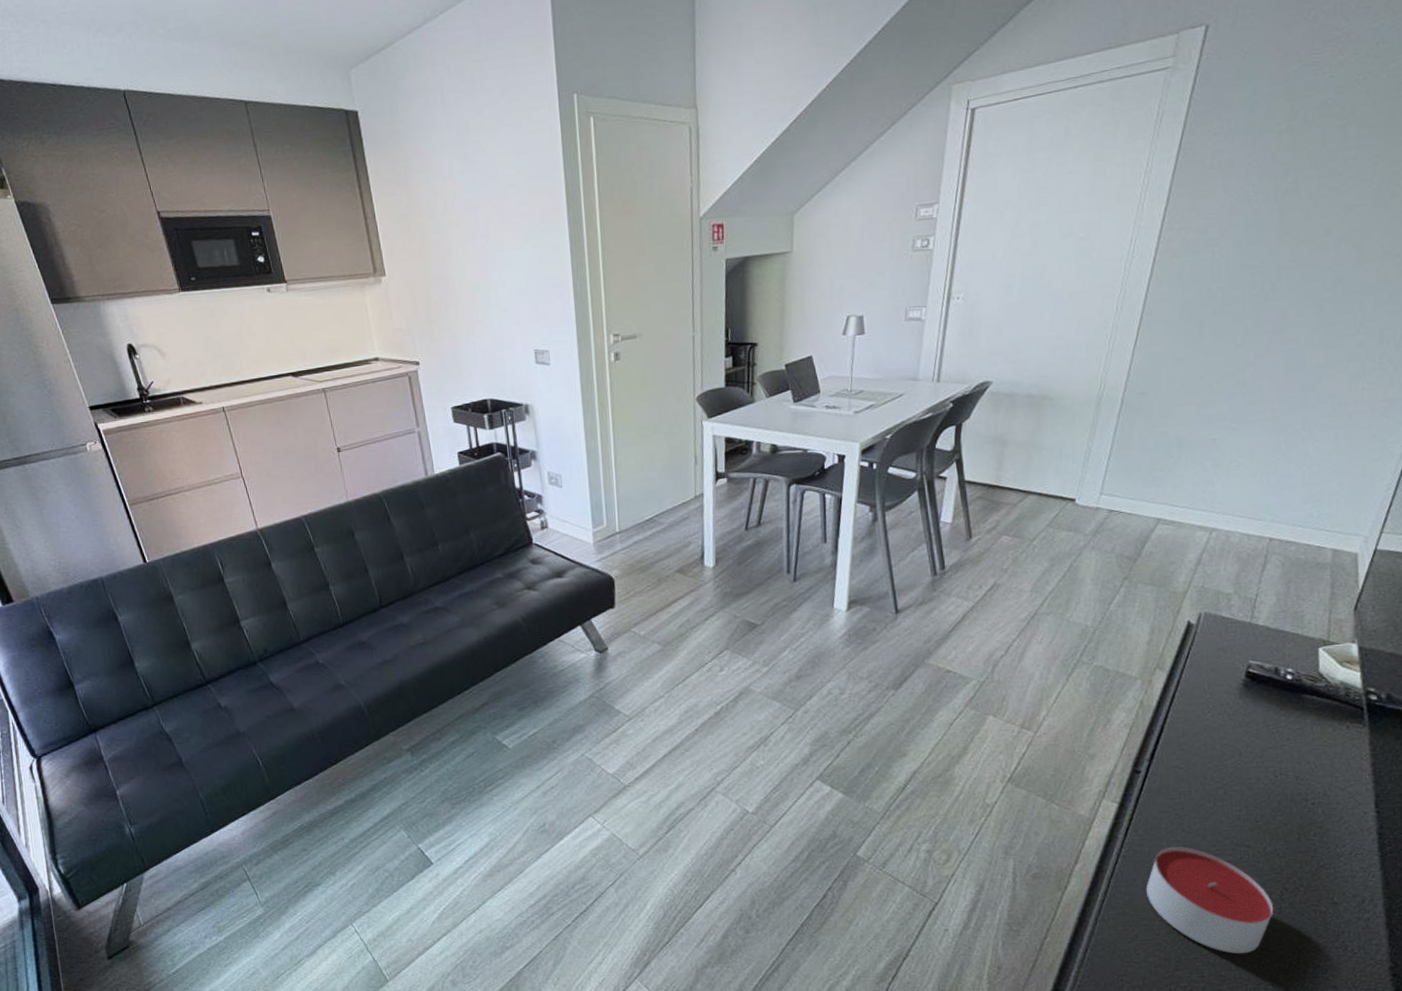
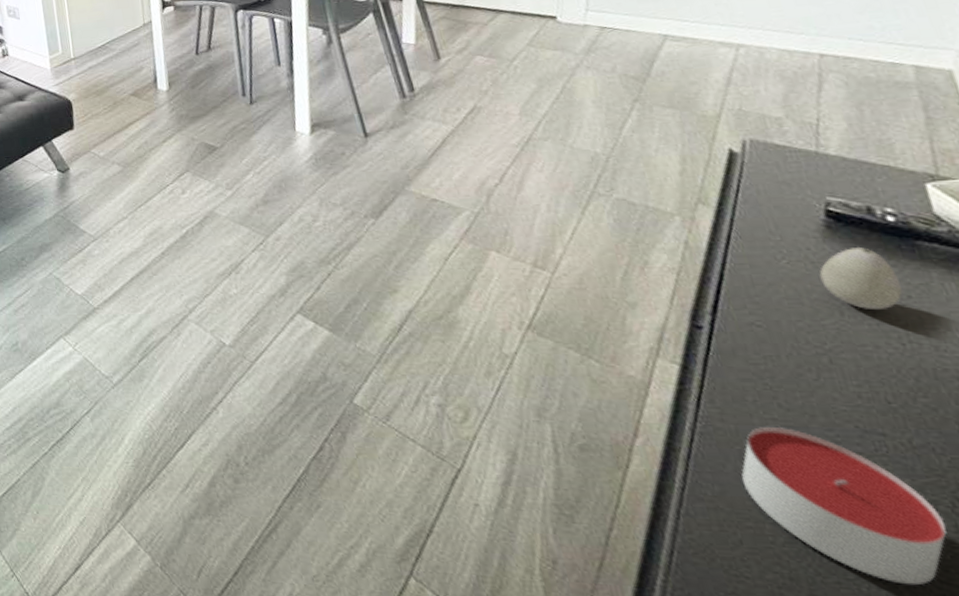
decorative egg: none [1231,701,1284,751] -> present [819,247,903,311]

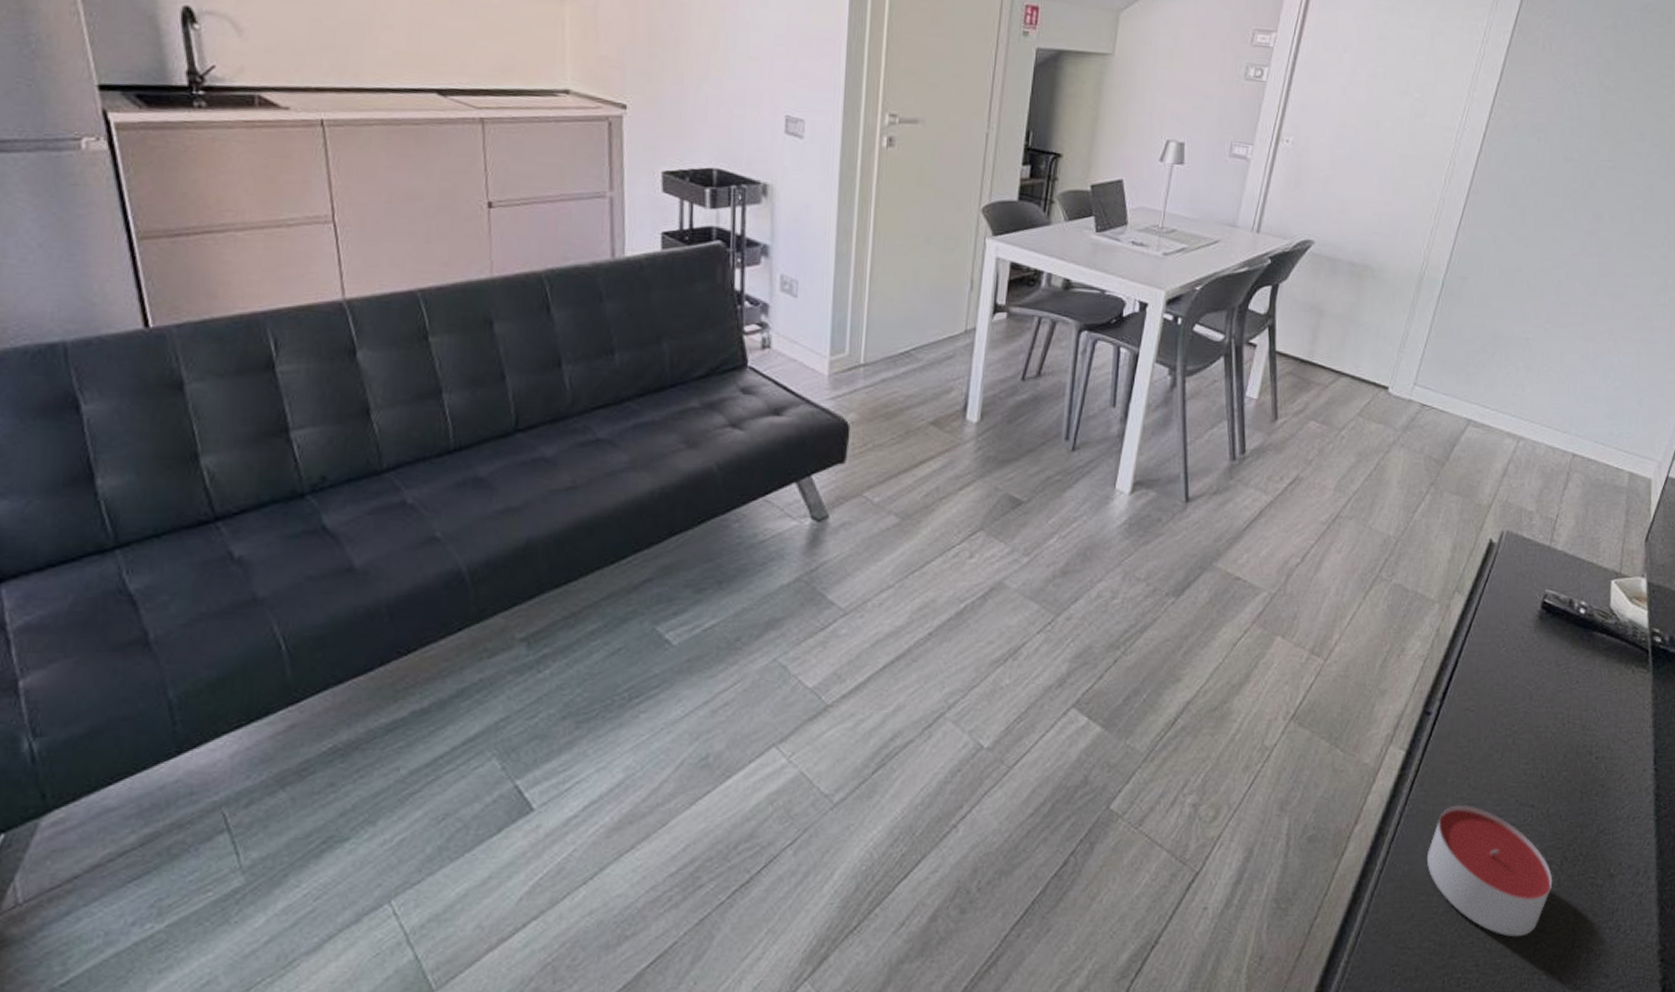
decorative egg: present [819,247,903,311] -> none [1524,637,1574,695]

